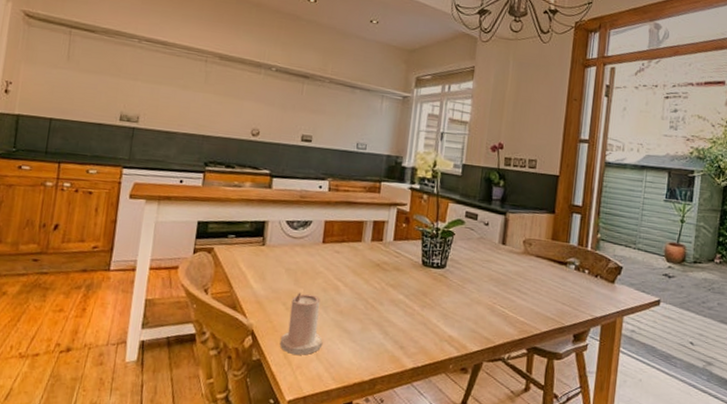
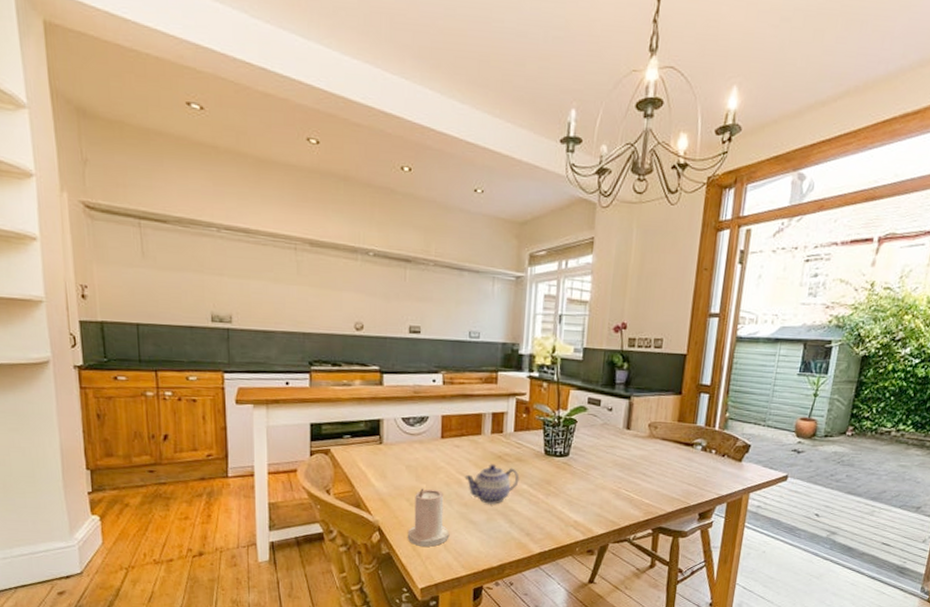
teapot: none [342,272,397,314] -> present [464,464,520,504]

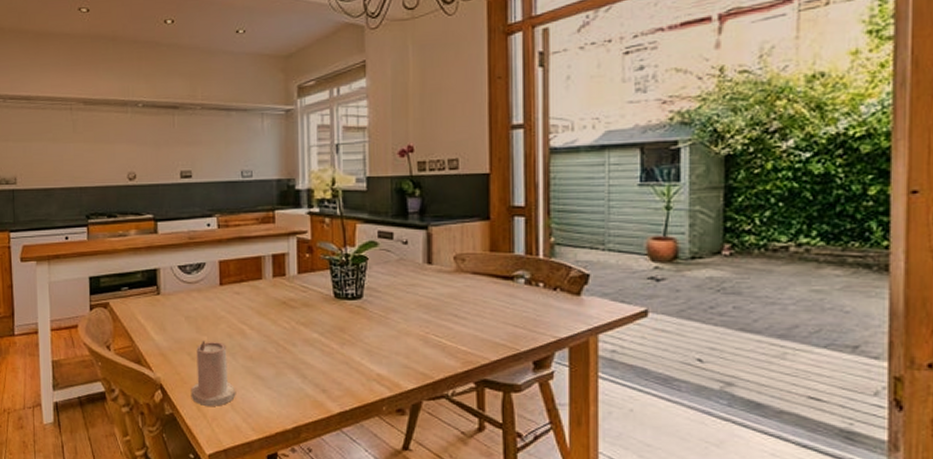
teapot: present [464,464,520,504] -> none [247,311,308,357]

